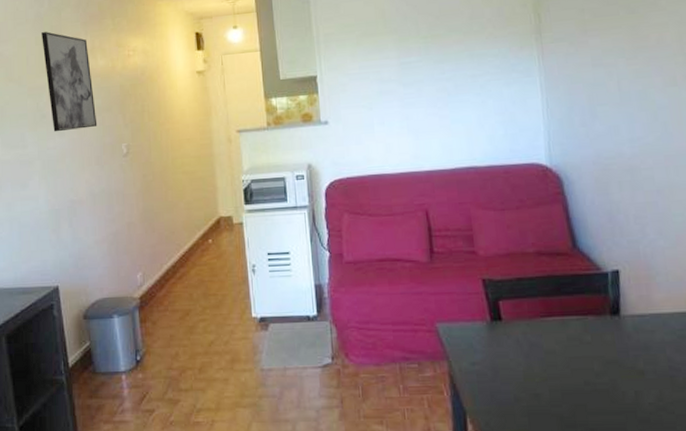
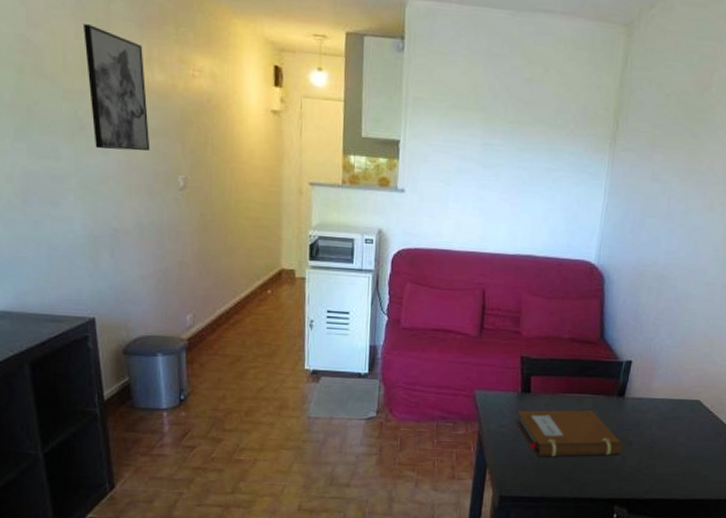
notebook: none [490,335,634,398] -> present [516,410,623,457]

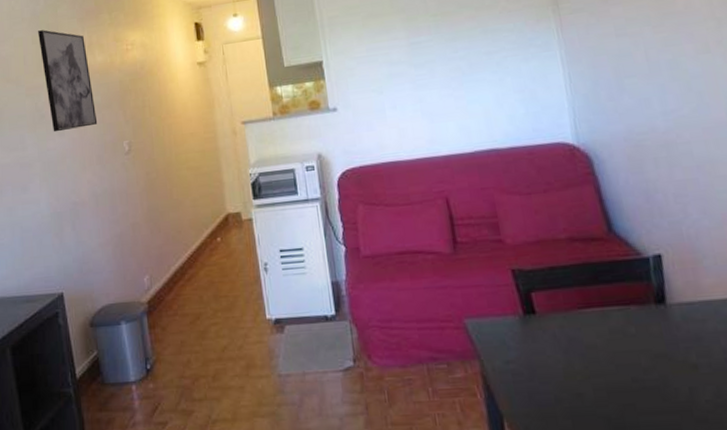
notebook: present [516,410,623,457] -> none [525,327,688,398]

